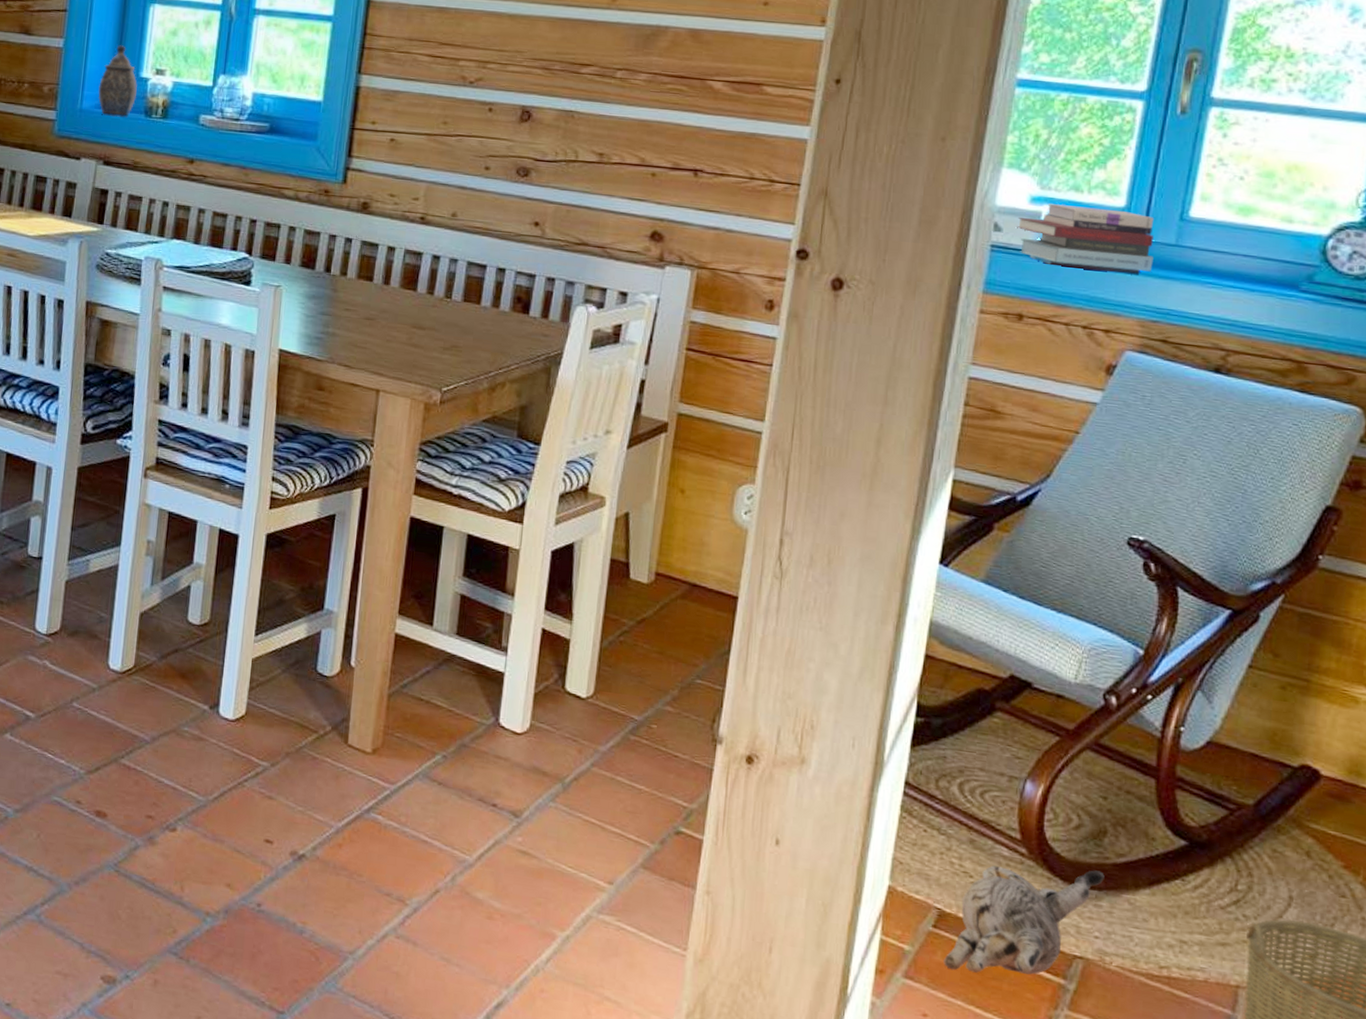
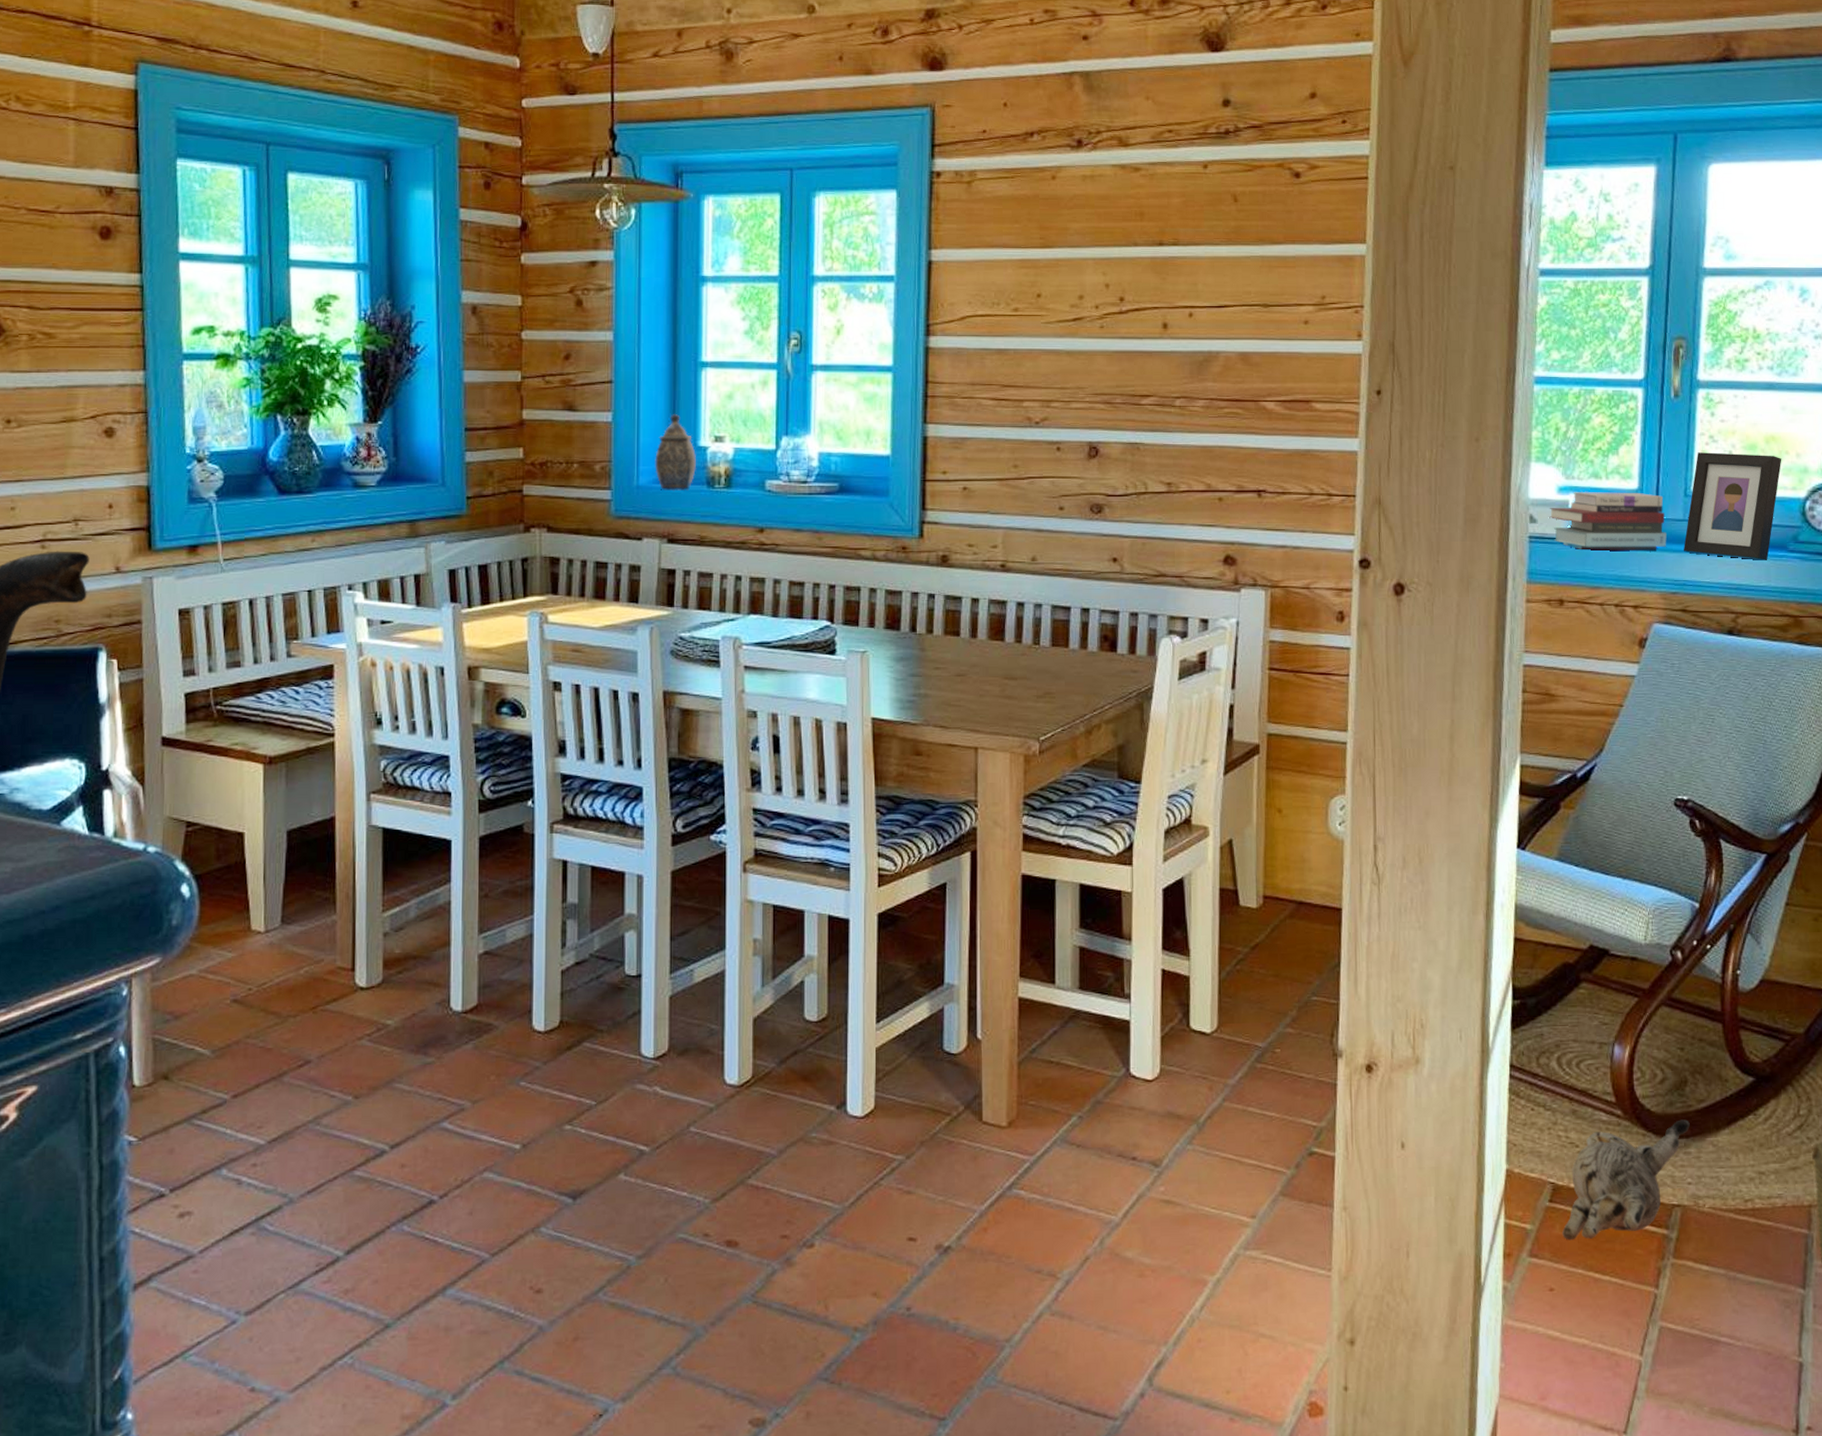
picture frame: none [1172,175,1305,298] -> present [1684,452,1782,560]

